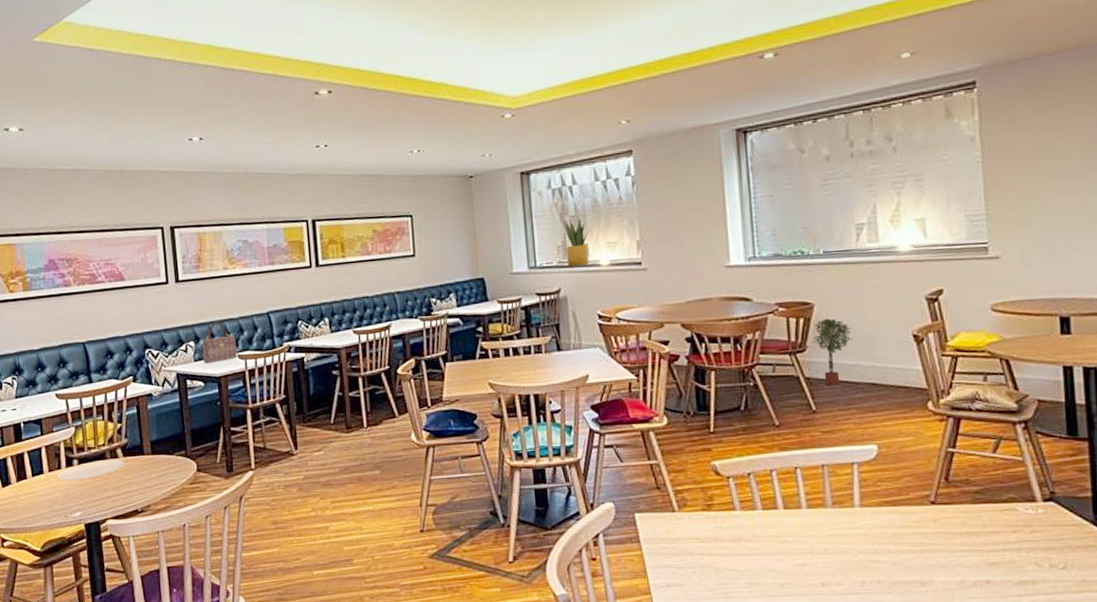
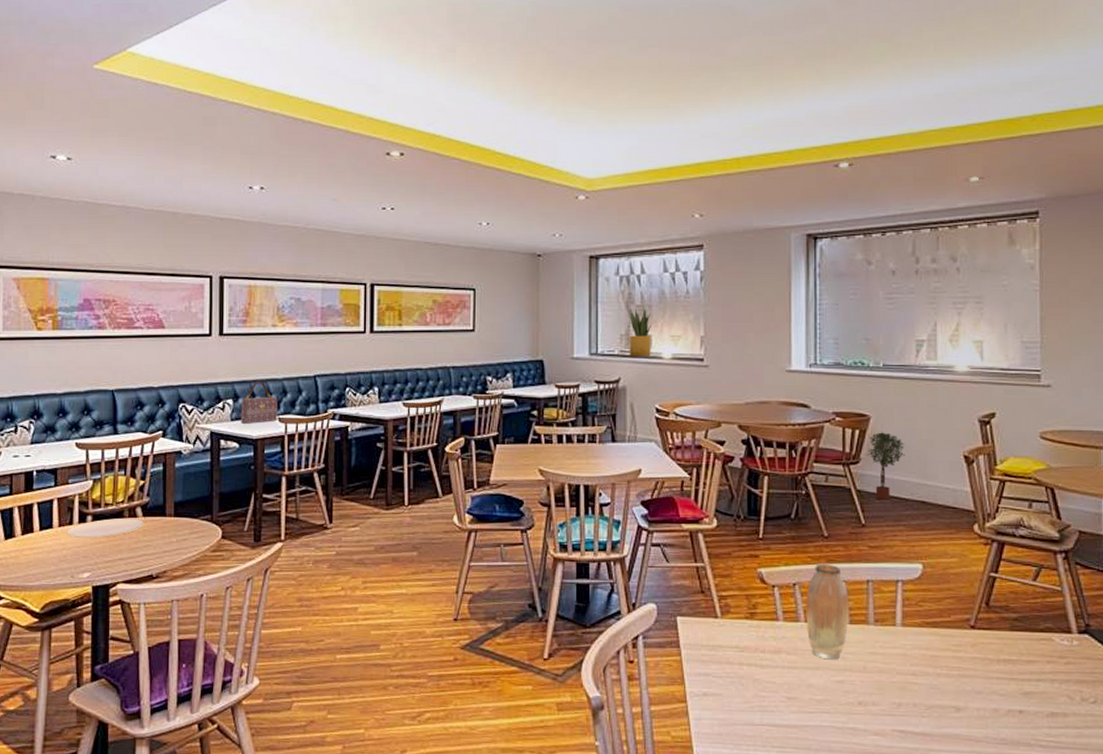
vase: none [761,452,807,544] -> present [806,563,849,660]

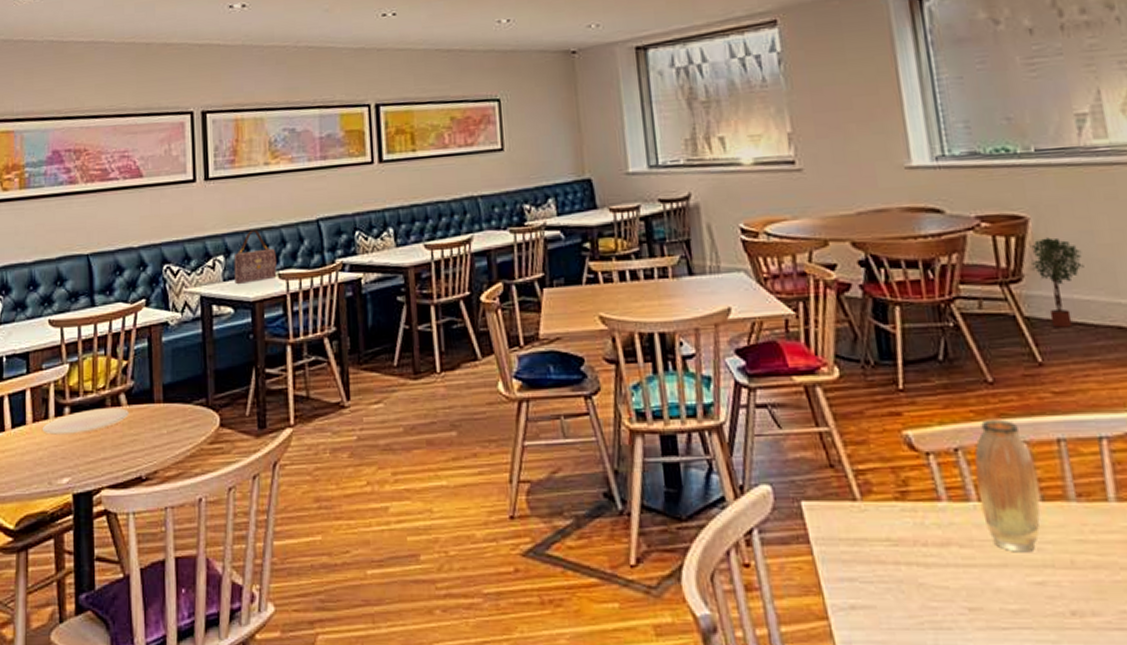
planter: present [628,306,654,357] -> none [690,101,726,166]

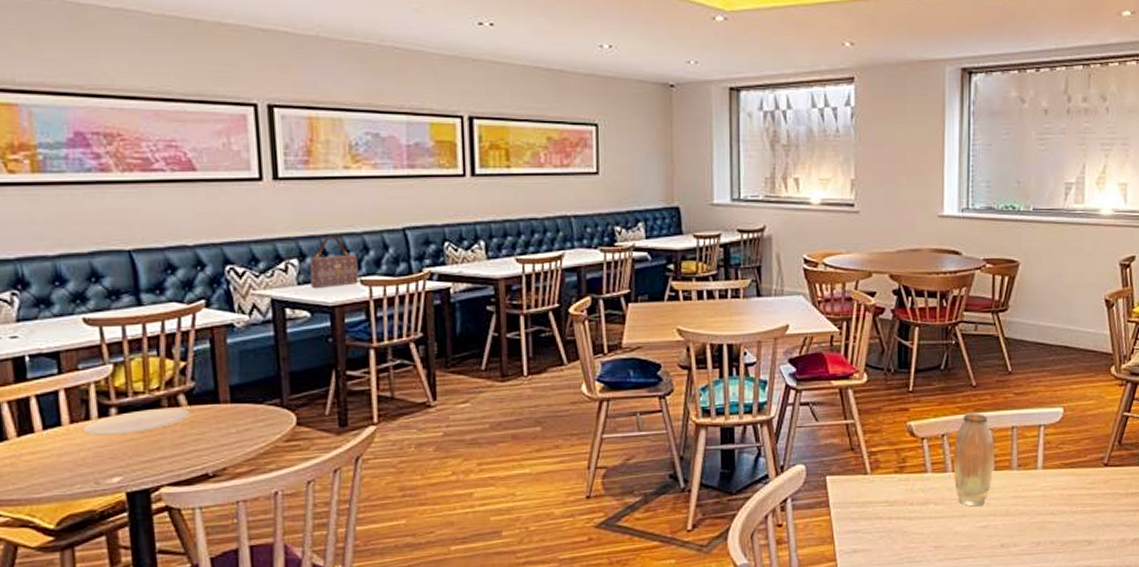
potted tree: present [1031,237,1084,328] -> none [1015,278,1051,346]

